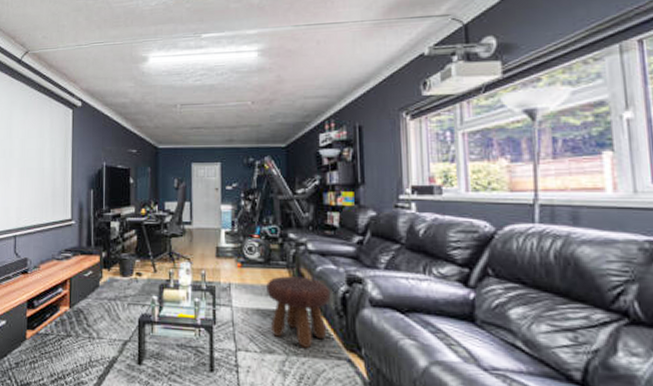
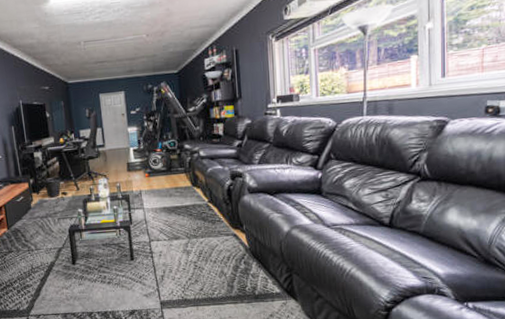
footstool: present [266,276,331,348] -> none [170,178,220,231]

